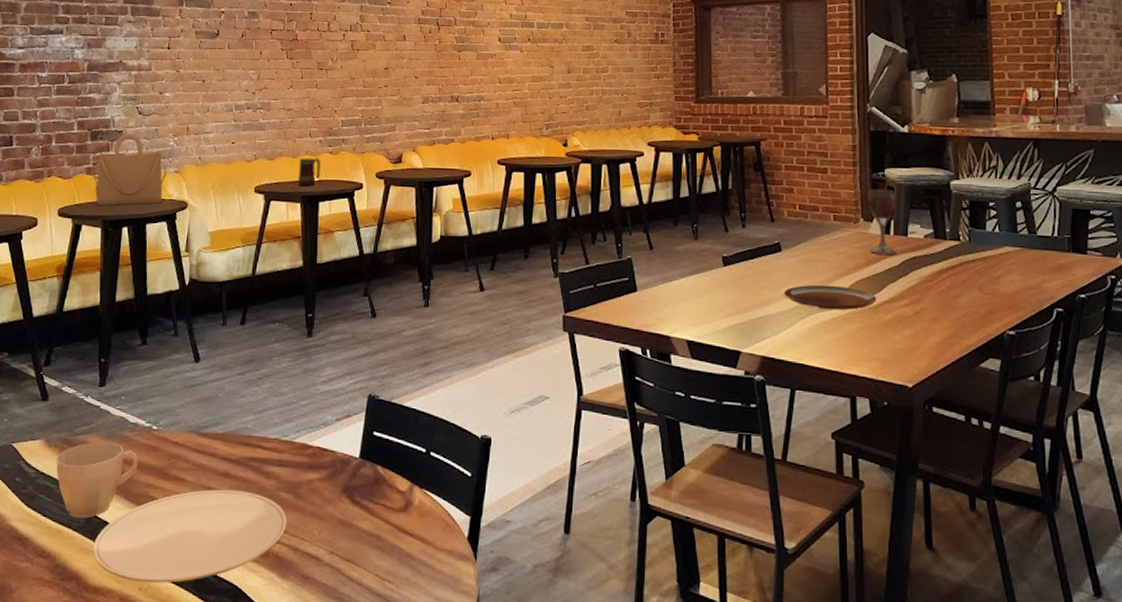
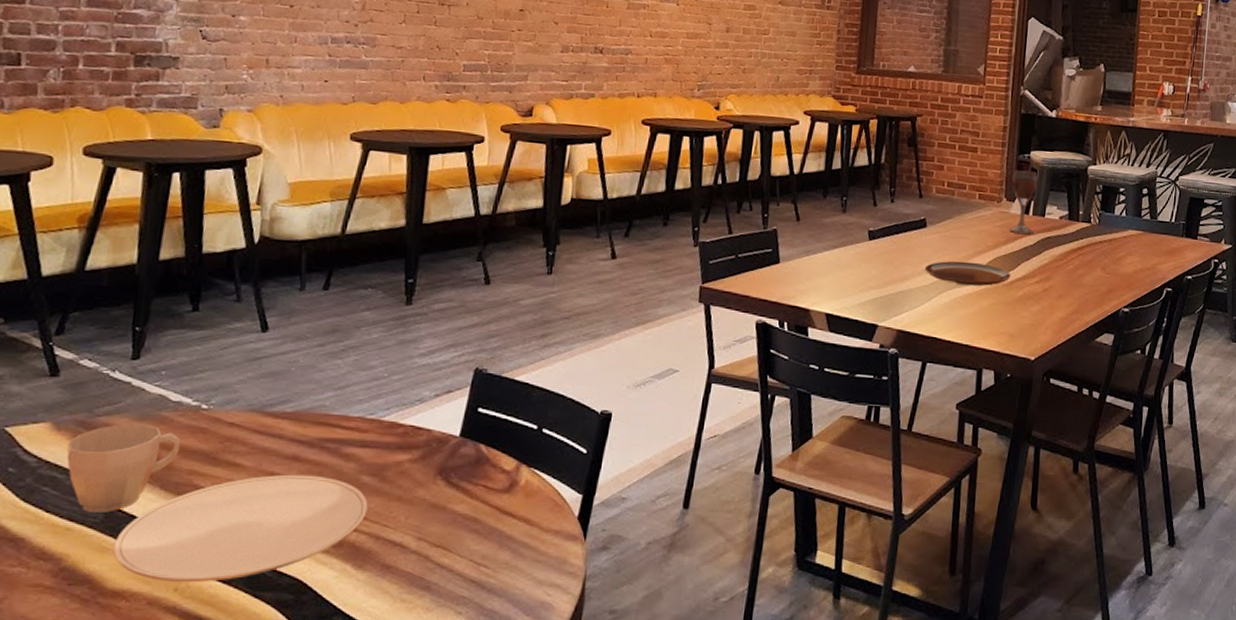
handbag: present [93,133,167,207] -> none [135,61,237,147]
beer mug: present [298,158,321,187] -> none [405,104,435,137]

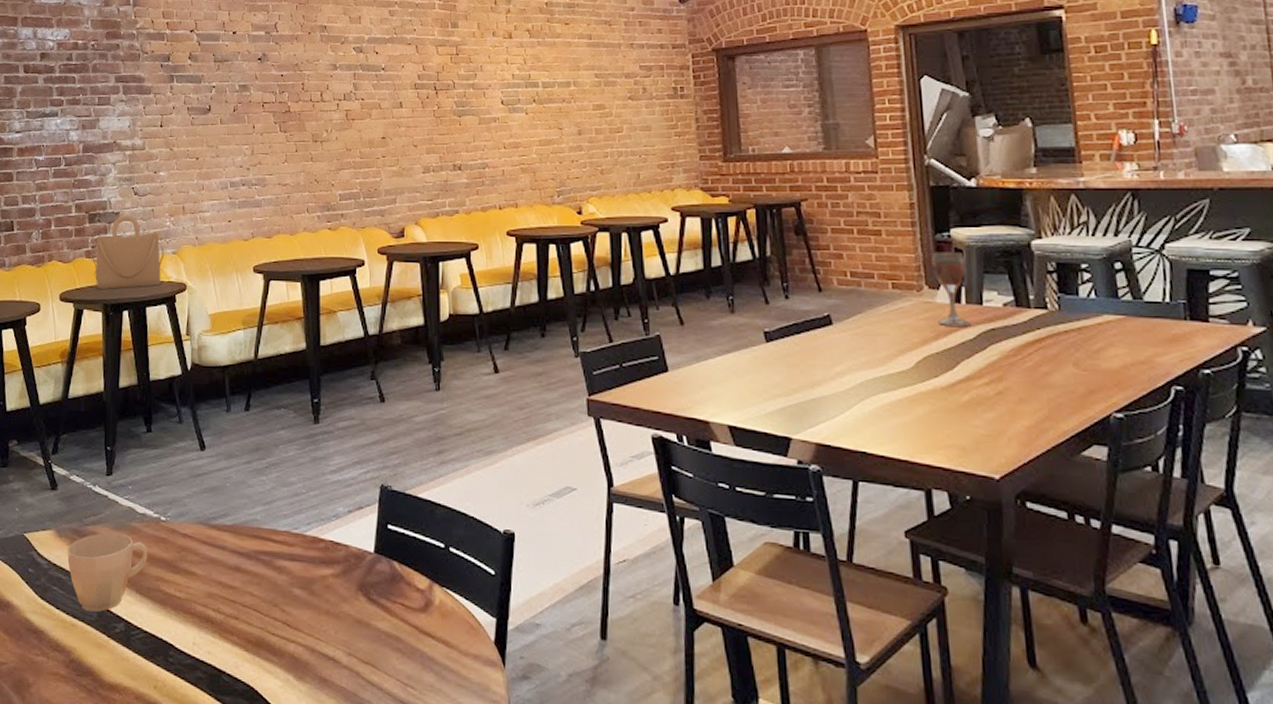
plate: present [113,474,368,583] -> none [106,584,302,682]
handbag: none [135,61,237,147] -> present [92,215,164,290]
plate: present [924,261,1010,286] -> none [838,361,949,390]

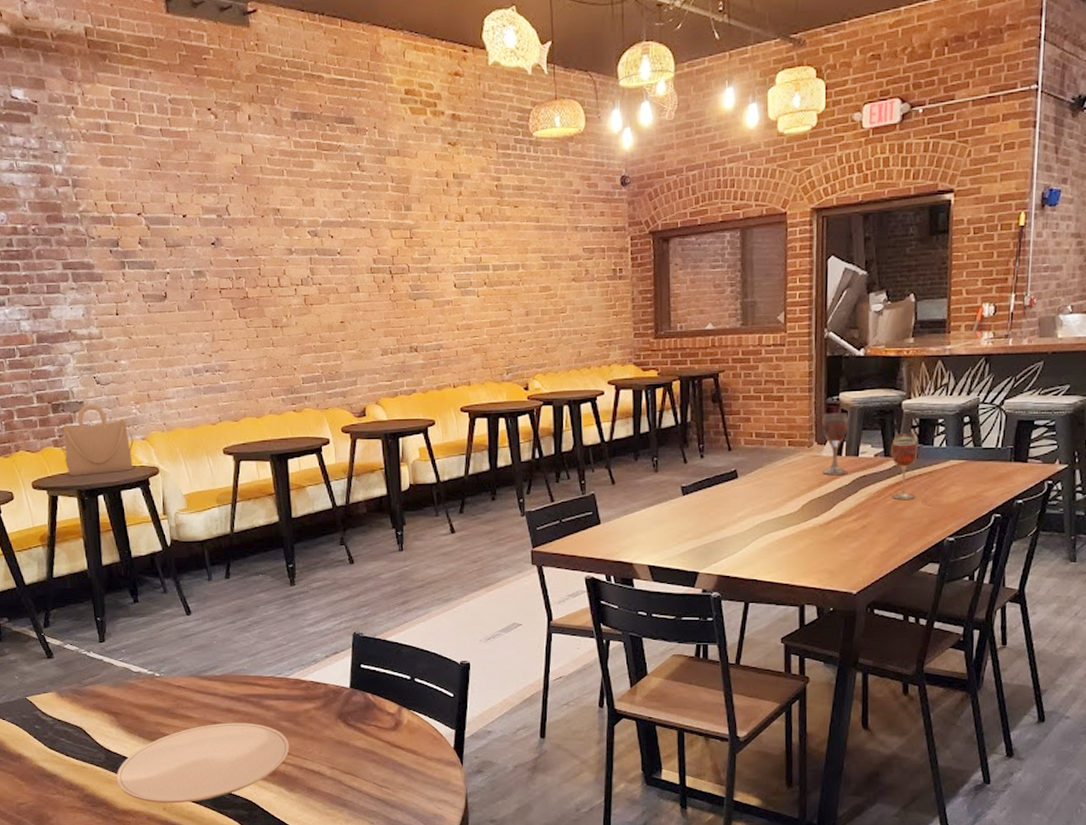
cup: present [67,532,148,612] -> none [69,689,147,755]
plate: none [106,584,302,682] -> present [116,722,290,804]
wineglass: none [1022,278,1063,361] -> present [890,432,919,499]

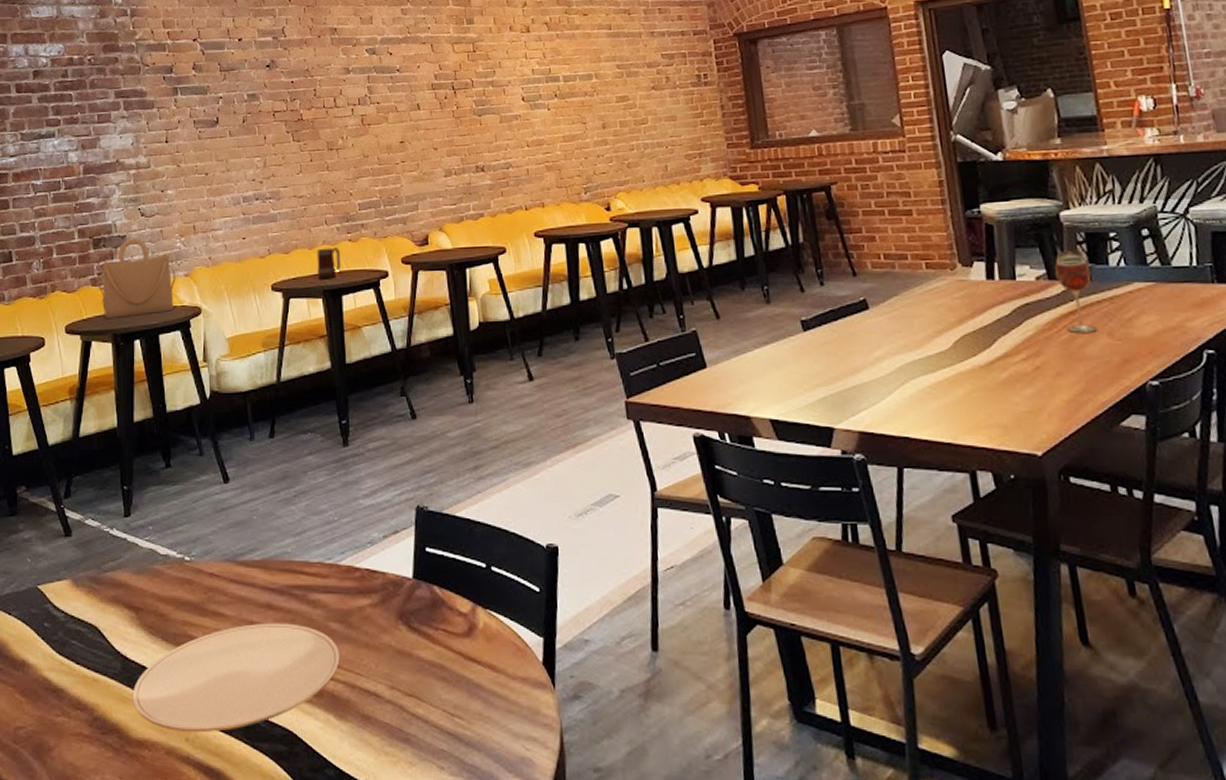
beer mug: none [264,417,286,445] -> present [316,247,340,280]
cup: present [822,413,849,475] -> none [963,228,1005,303]

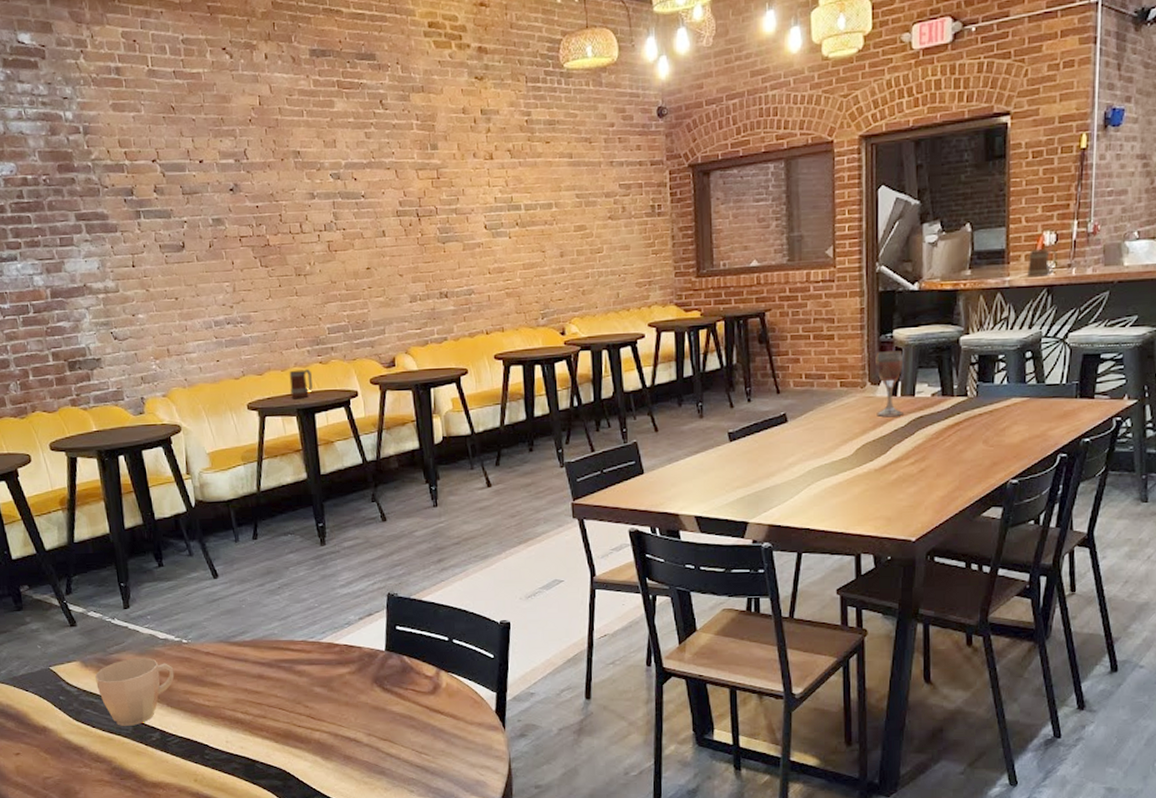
cup: none [85,577,173,664] -> present [94,657,175,726]
handbag: present [98,238,176,320] -> none [78,360,155,437]
plate: present [132,623,340,733] -> none [144,689,324,775]
cup: none [963,228,1005,303] -> present [875,350,904,416]
wineglass: present [1054,250,1097,333] -> none [948,370,978,441]
beer mug: none [1126,114,1160,146] -> present [1027,249,1057,277]

